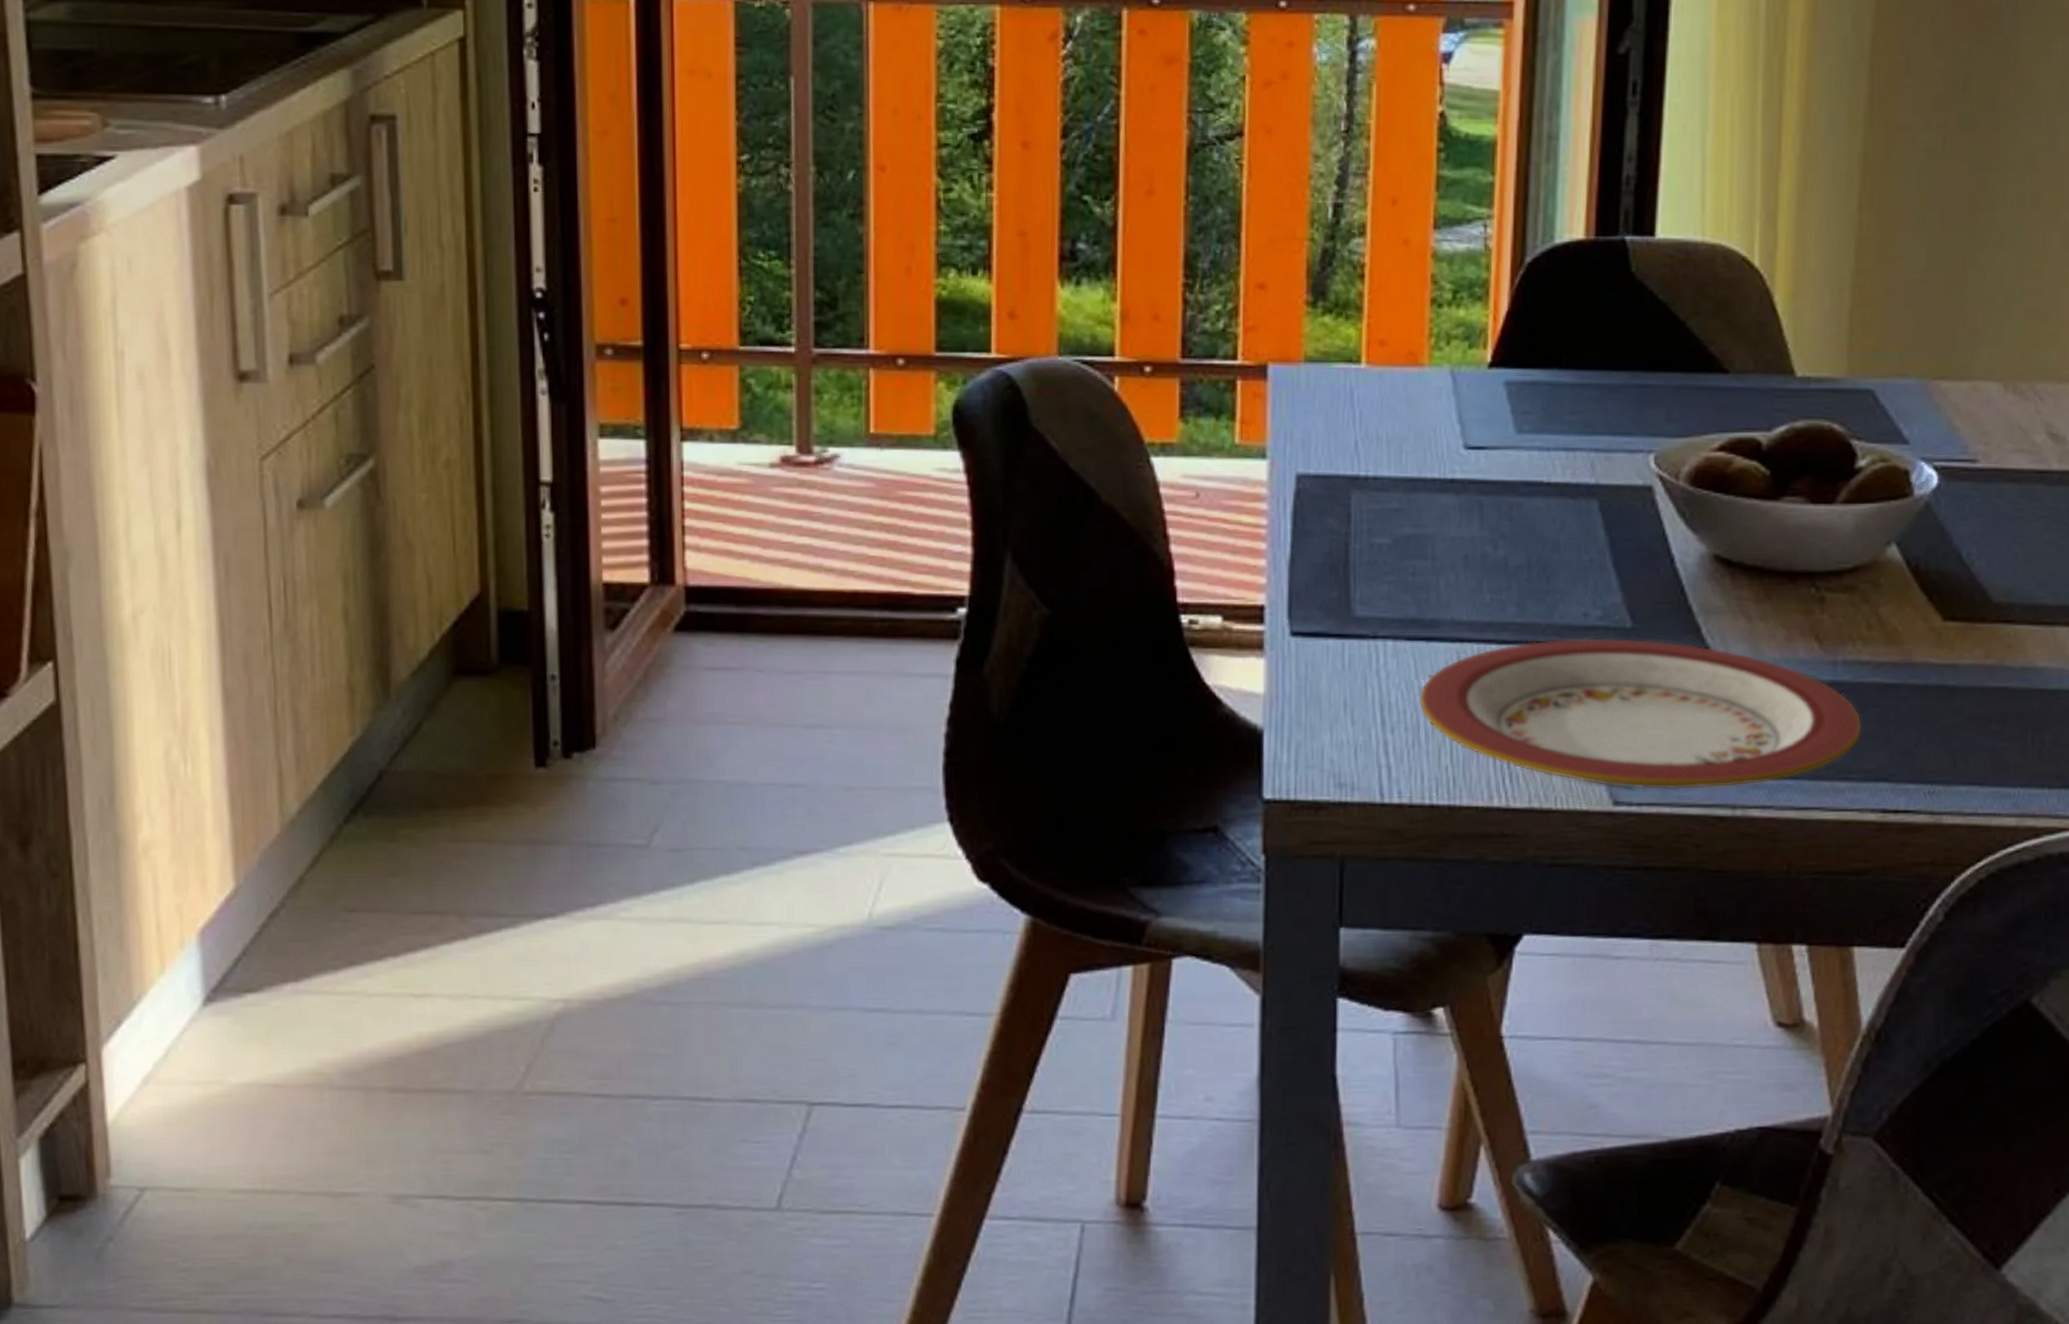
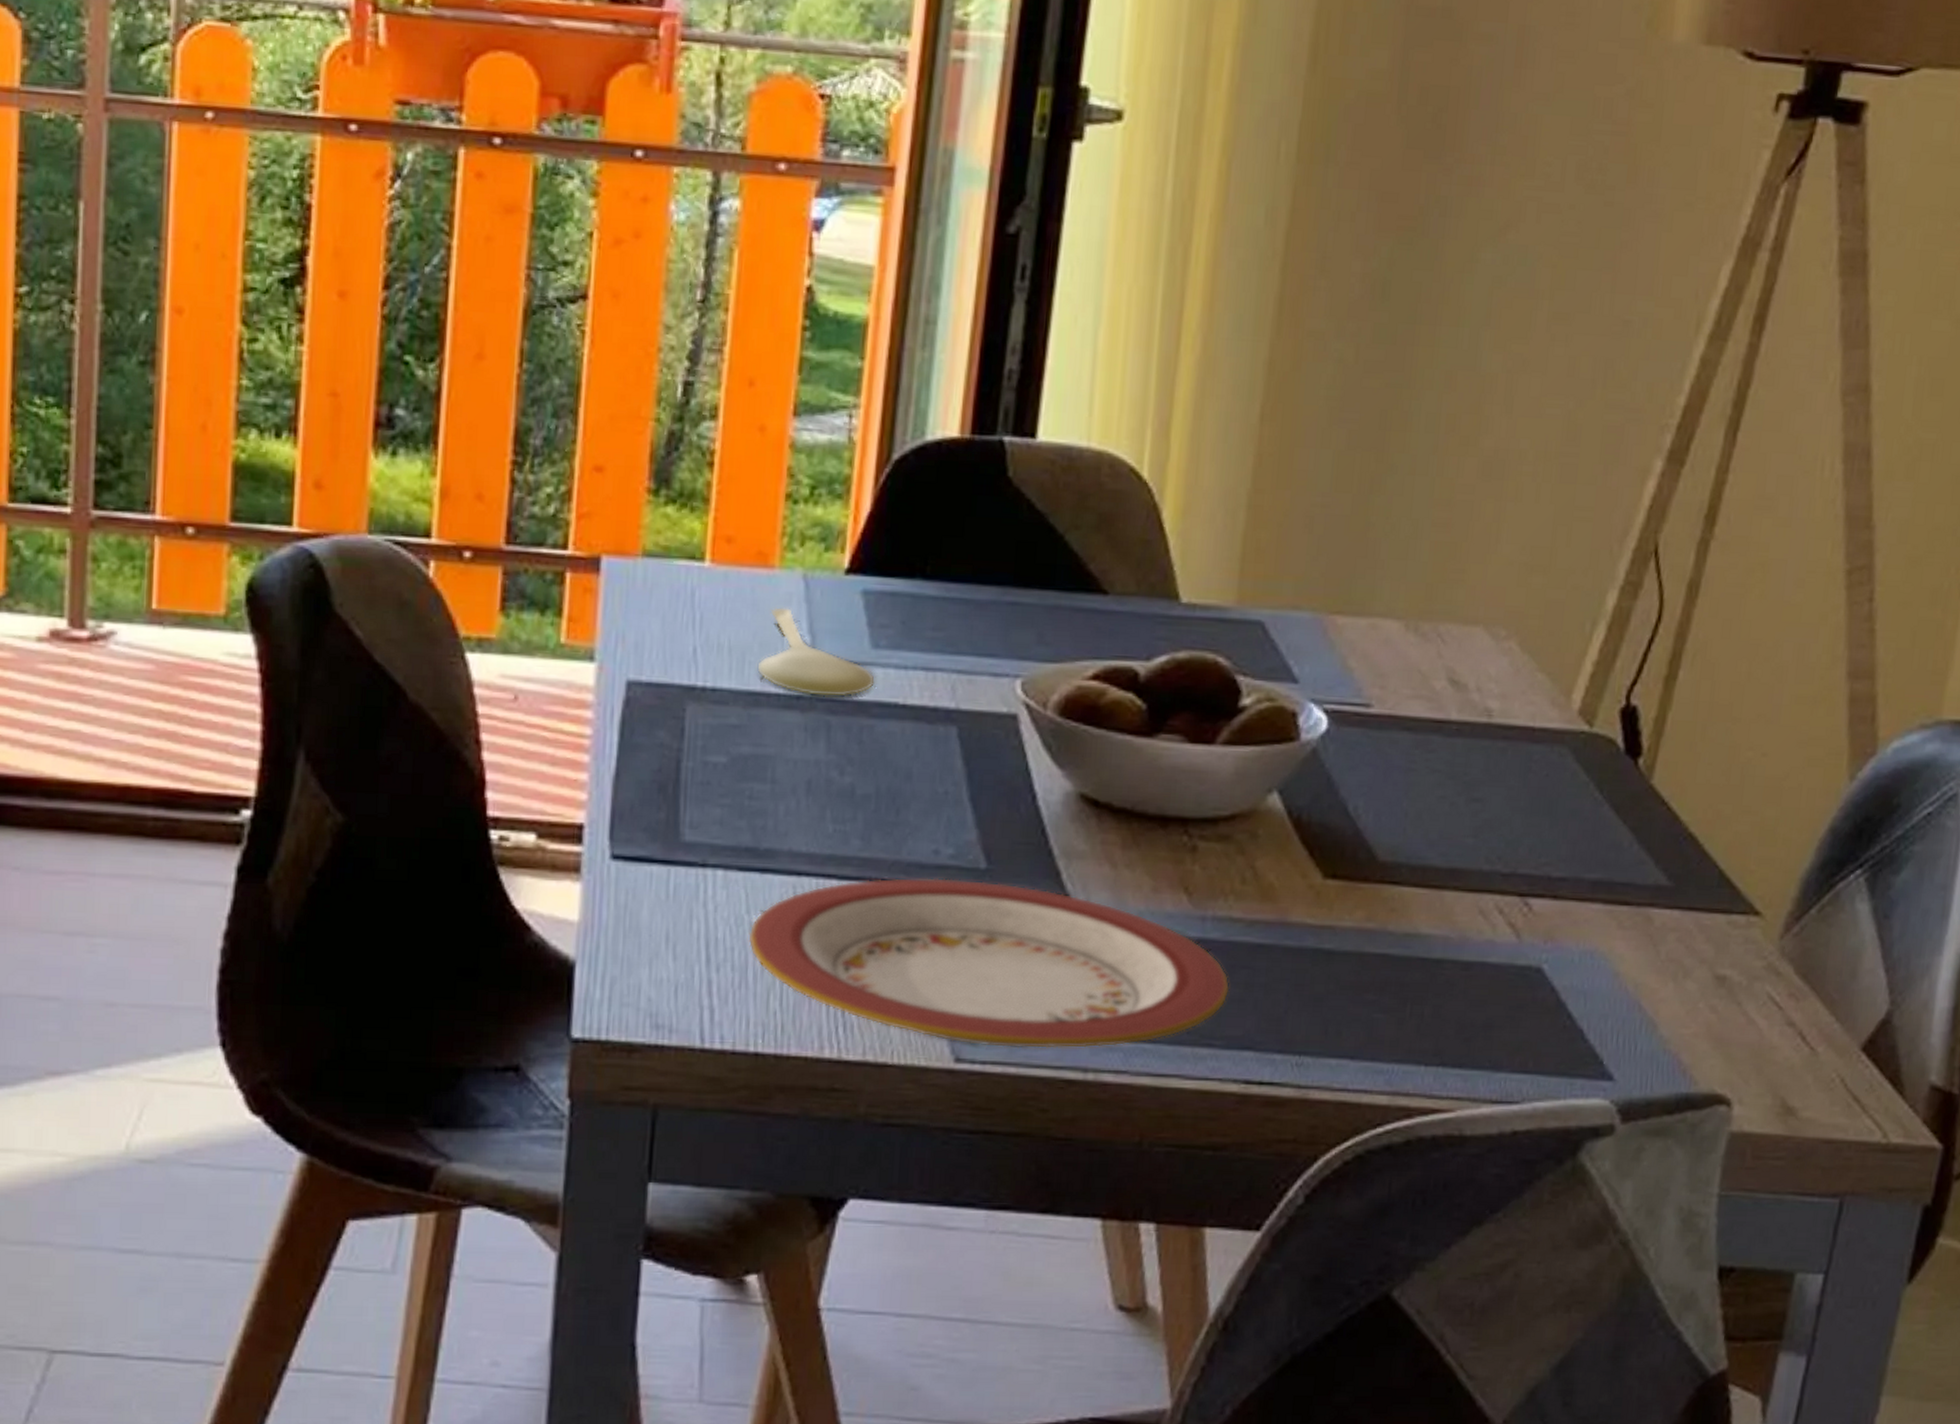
spoon: none [1412,400,1522,480] -> present [756,606,876,698]

